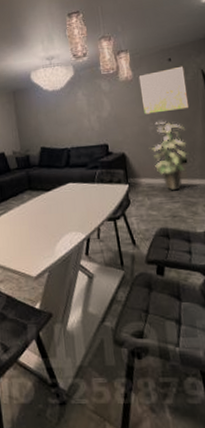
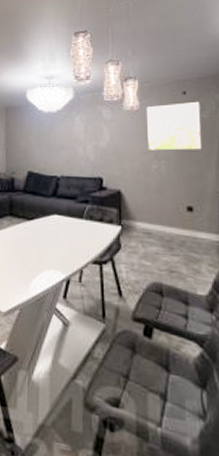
indoor plant: present [149,120,191,191] -> none [149,159,199,242]

